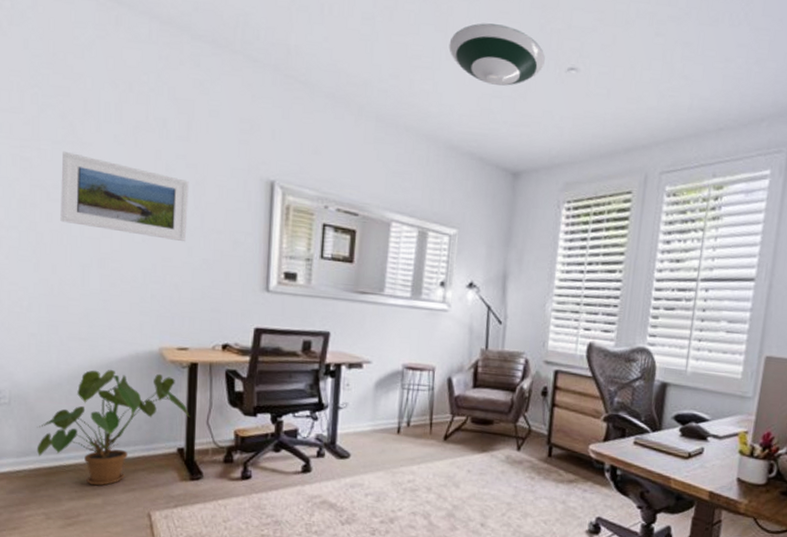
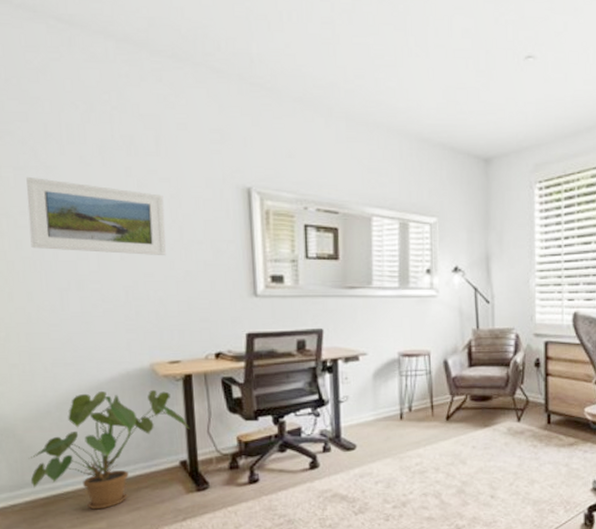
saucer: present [449,23,545,86] -> none [409,19,503,77]

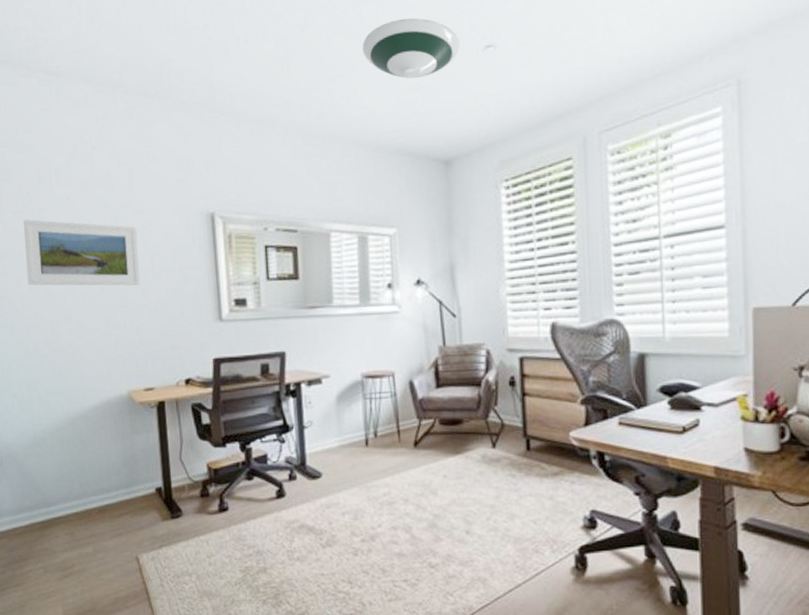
house plant: present [28,389,189,510] -> none [27,416,163,535]
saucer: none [409,19,503,77] -> present [362,18,460,79]

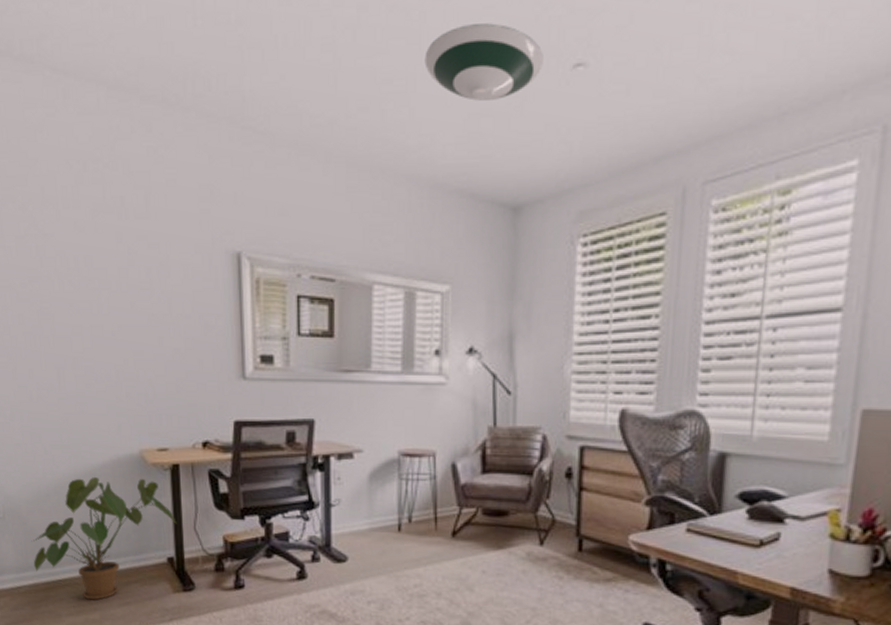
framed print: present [24,219,140,286] -> none [27,245,156,331]
house plant: none [27,416,163,535] -> present [31,477,176,600]

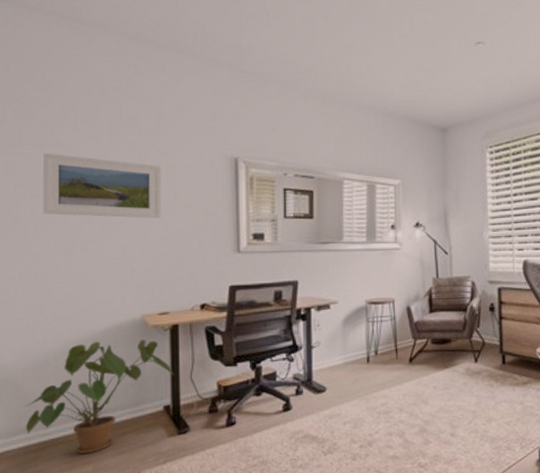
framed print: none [27,245,156,331] -> present [43,152,162,218]
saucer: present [424,23,543,101] -> none [377,14,456,61]

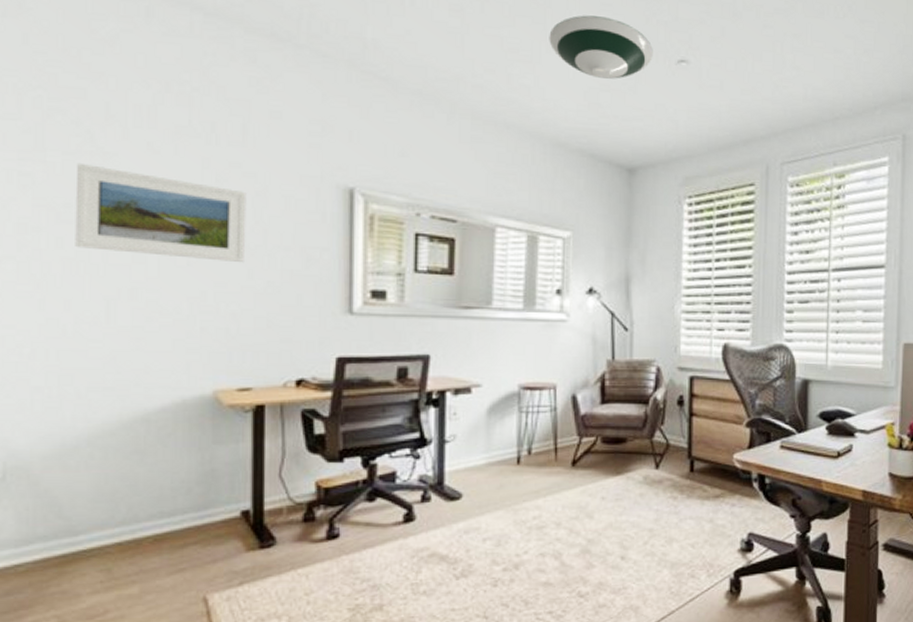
house plant: present [25,339,174,454] -> none [44,422,256,571]
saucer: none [377,14,456,61] -> present [549,15,653,79]

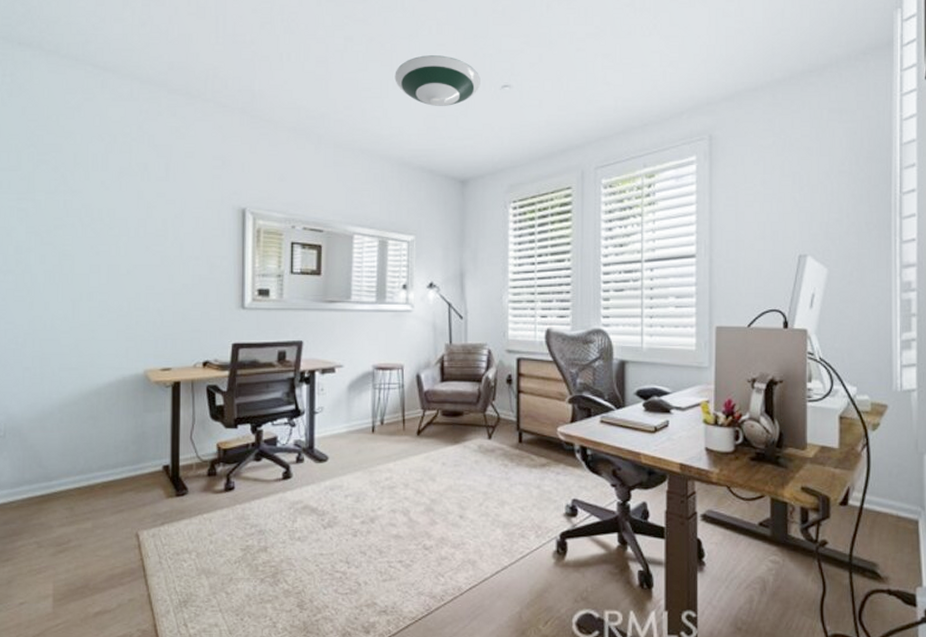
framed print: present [75,162,247,262] -> none [53,199,169,269]

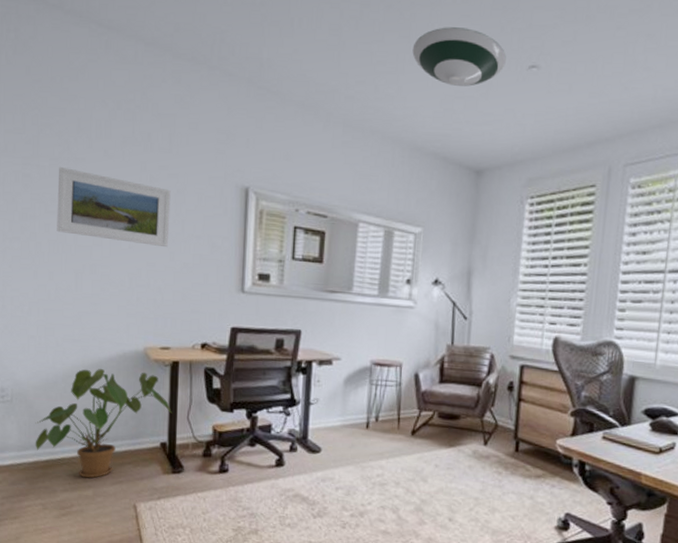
house plant: none [29,395,174,510] -> present [35,369,172,478]
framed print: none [53,199,169,269] -> present [57,166,171,247]

